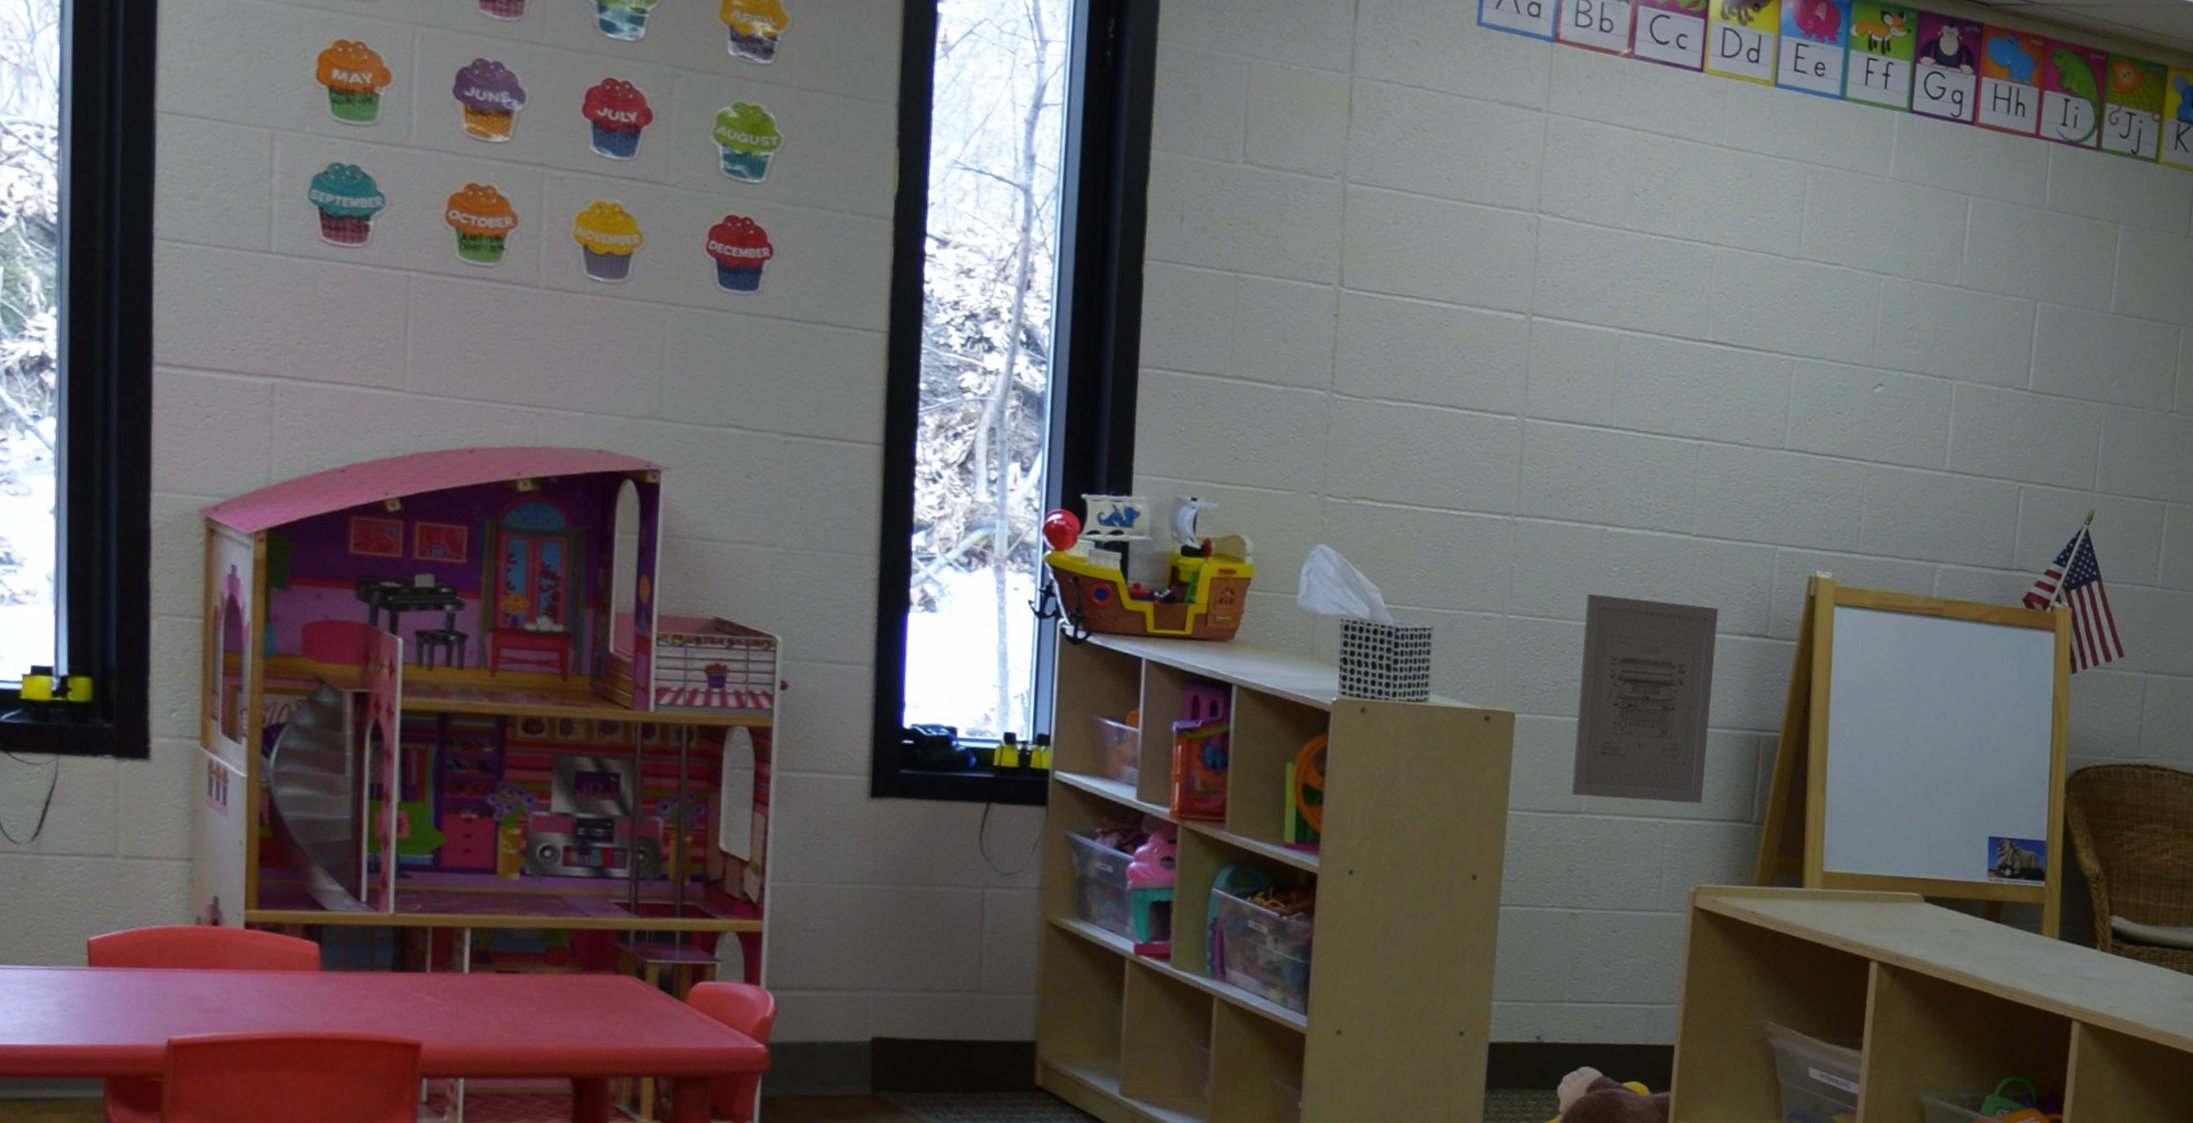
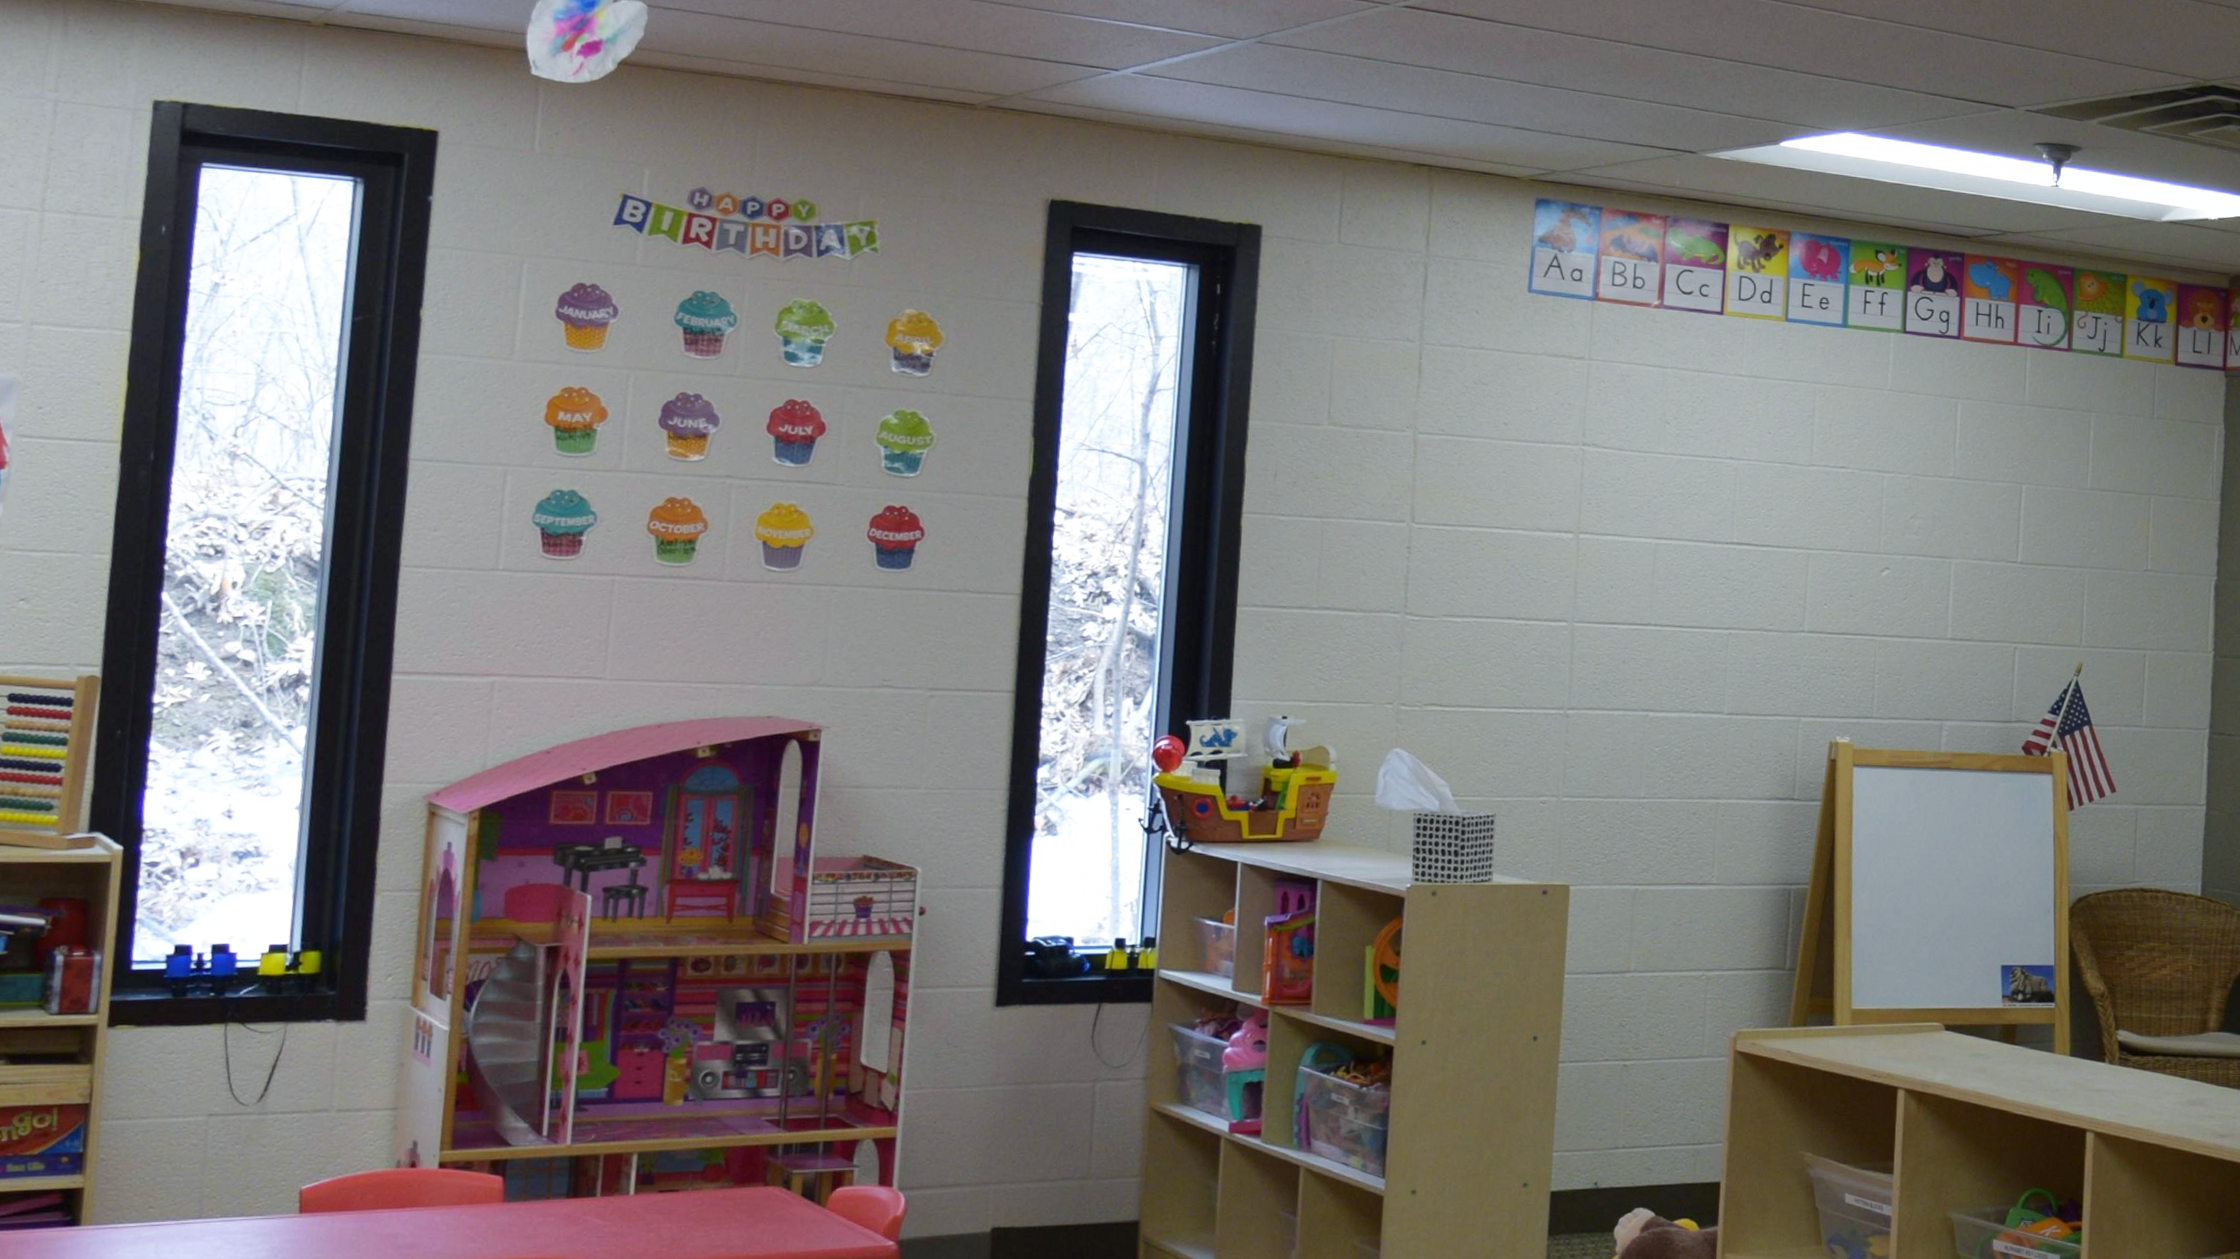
wall art: present [1572,593,1718,804] -> none [1622,773,1750,957]

